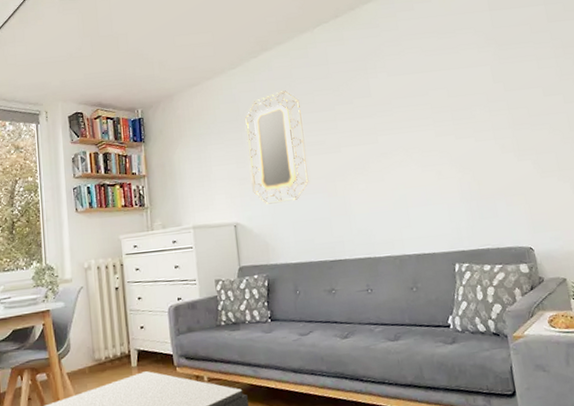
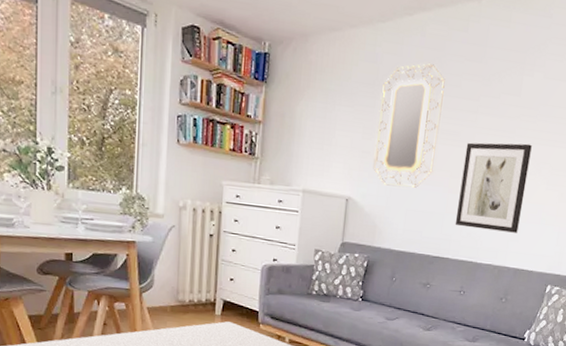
wall art: none [333,135,408,226] -> present [455,142,532,233]

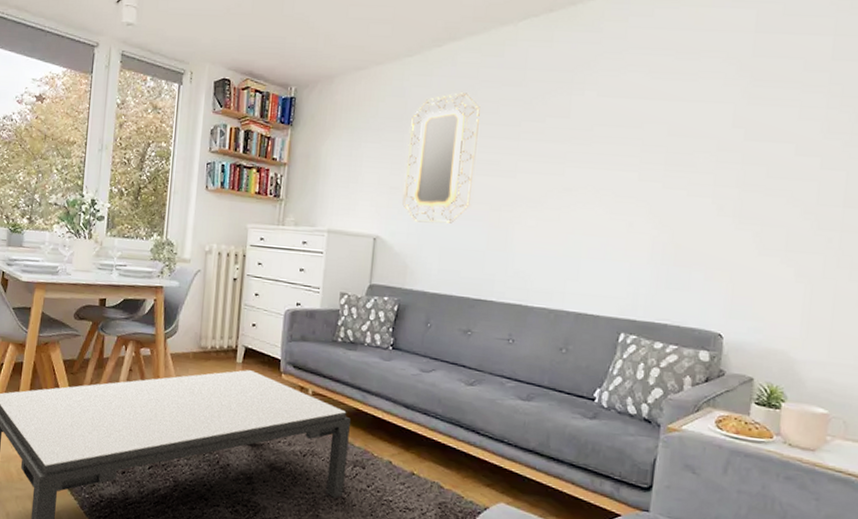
wall art: present [455,142,532,233] -> none [498,169,588,271]

